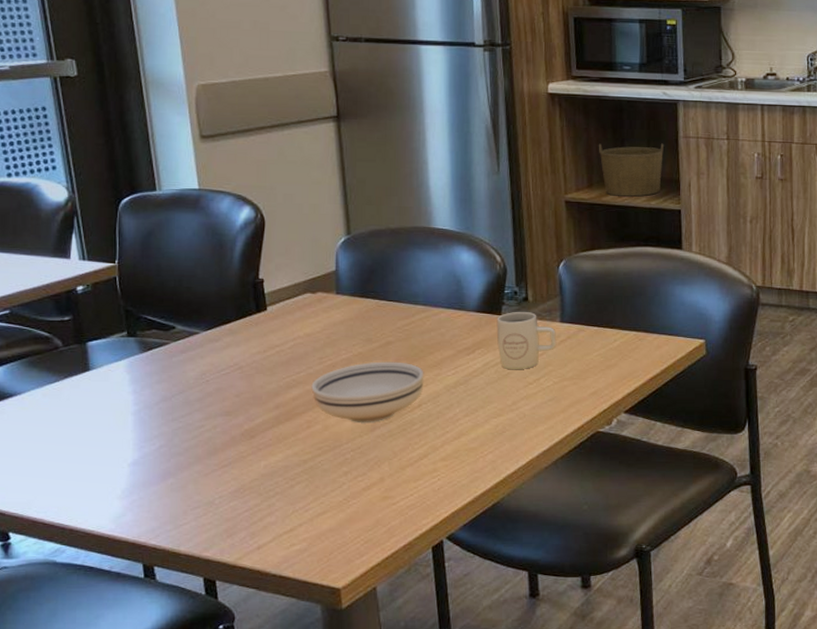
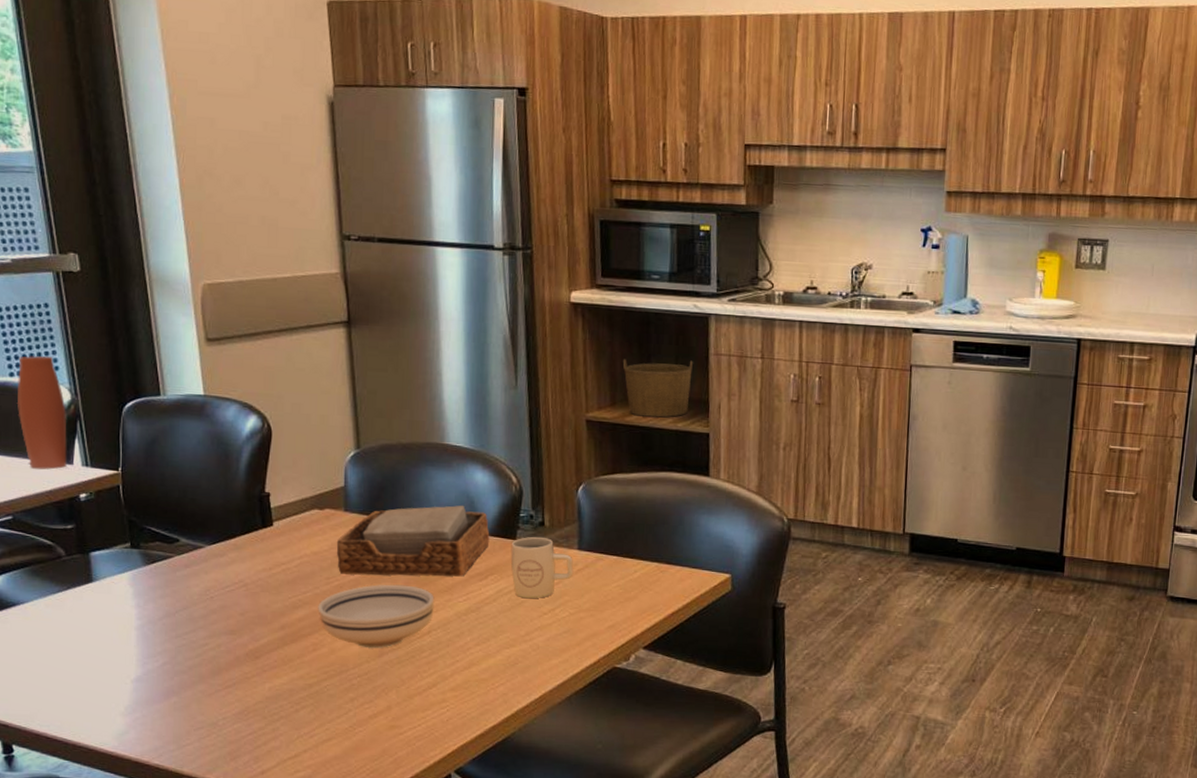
vase: none [14,156,64,265] -> present [16,356,67,470]
napkin holder: none [328,284,476,354] -> present [336,505,490,577]

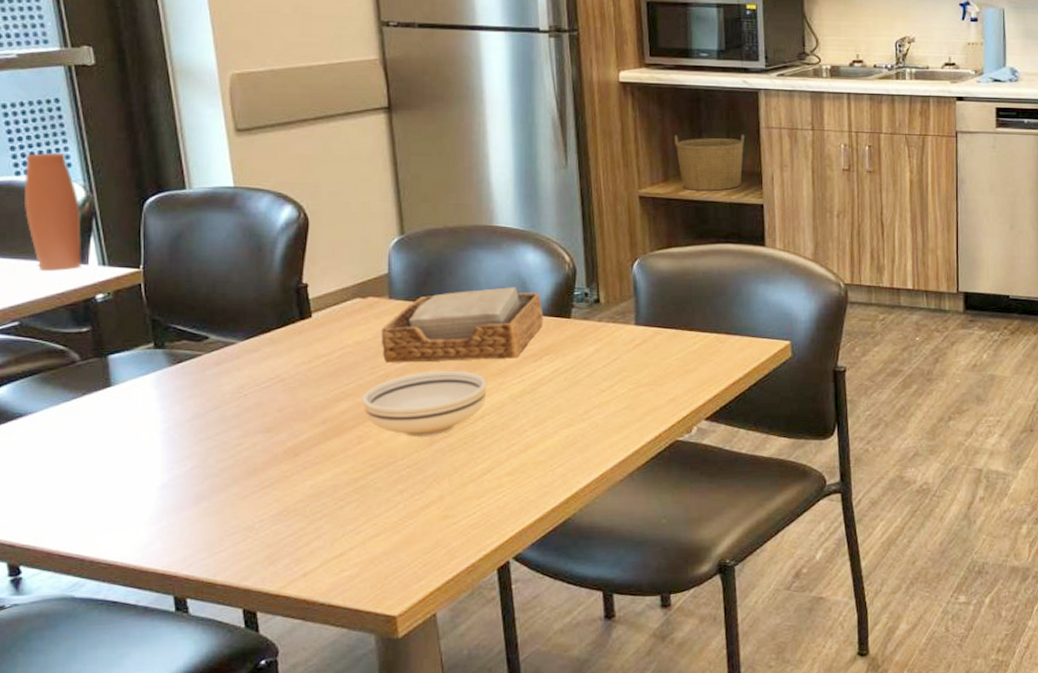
mug: present [510,536,574,599] -> none [566,314,632,377]

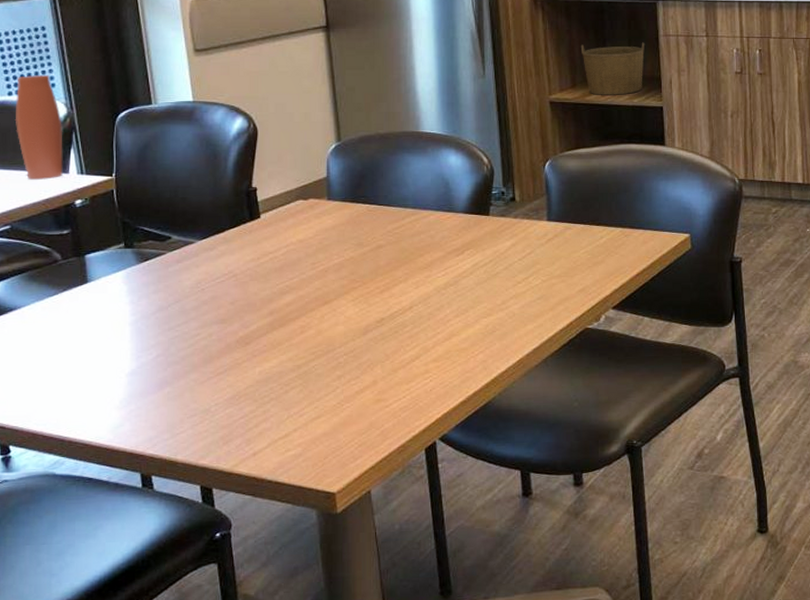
bowl: present [362,370,487,438] -> none [304,265,415,327]
napkin holder: present [381,286,544,363] -> none [320,186,465,259]

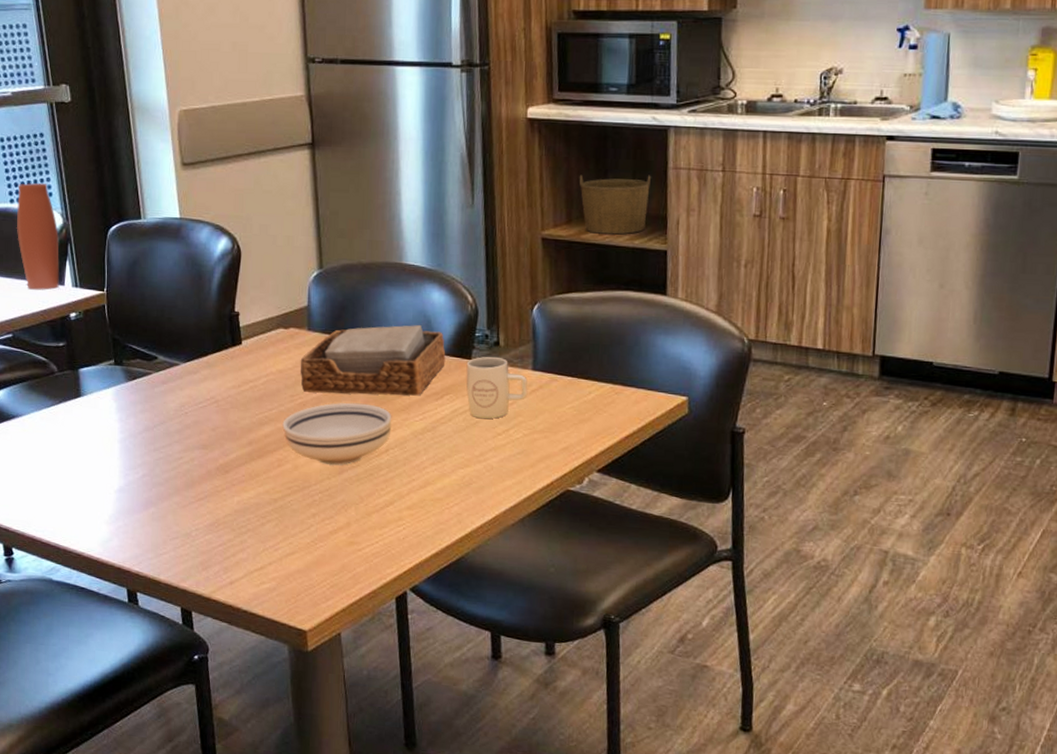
bowl: none [304,265,415,327] -> present [282,402,392,465]
napkin holder: none [320,186,465,259] -> present [300,324,446,396]
mug: none [485,211,544,270] -> present [466,356,528,419]

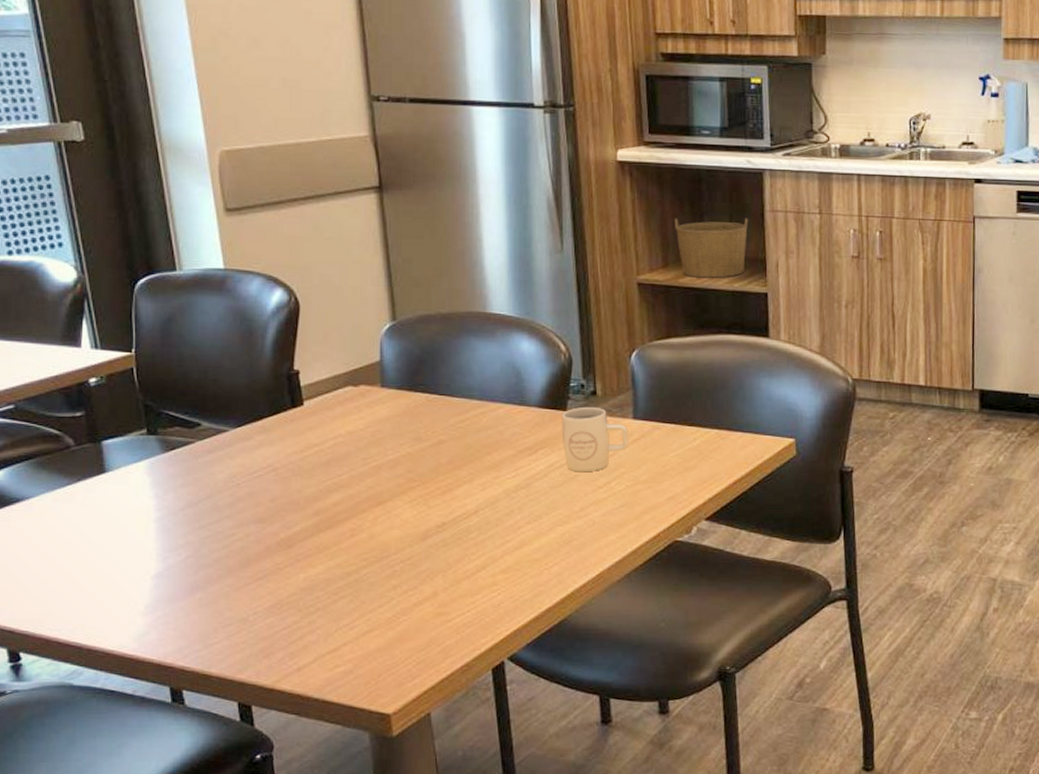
vase: present [16,182,59,291] -> none [16,231,74,354]
bowl: present [282,402,392,465] -> none [355,462,481,532]
napkin holder: present [300,324,446,396] -> none [373,376,539,454]

